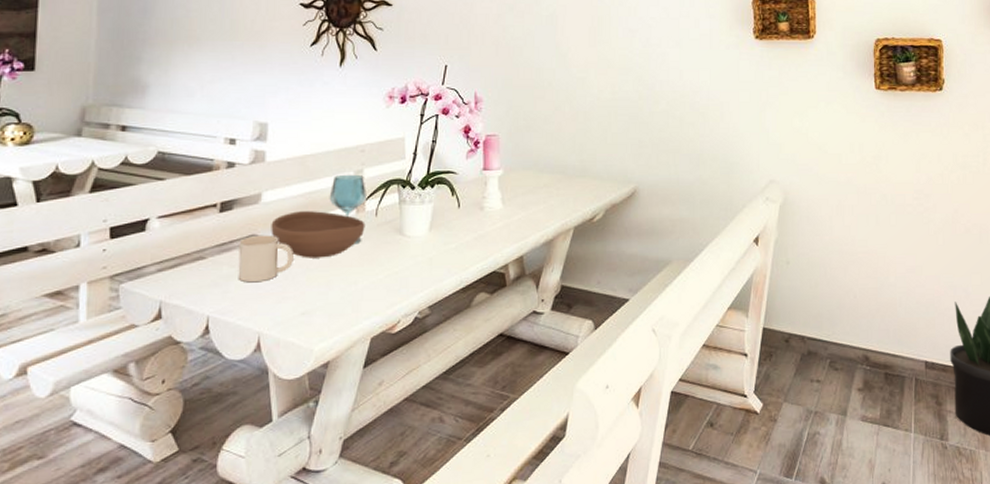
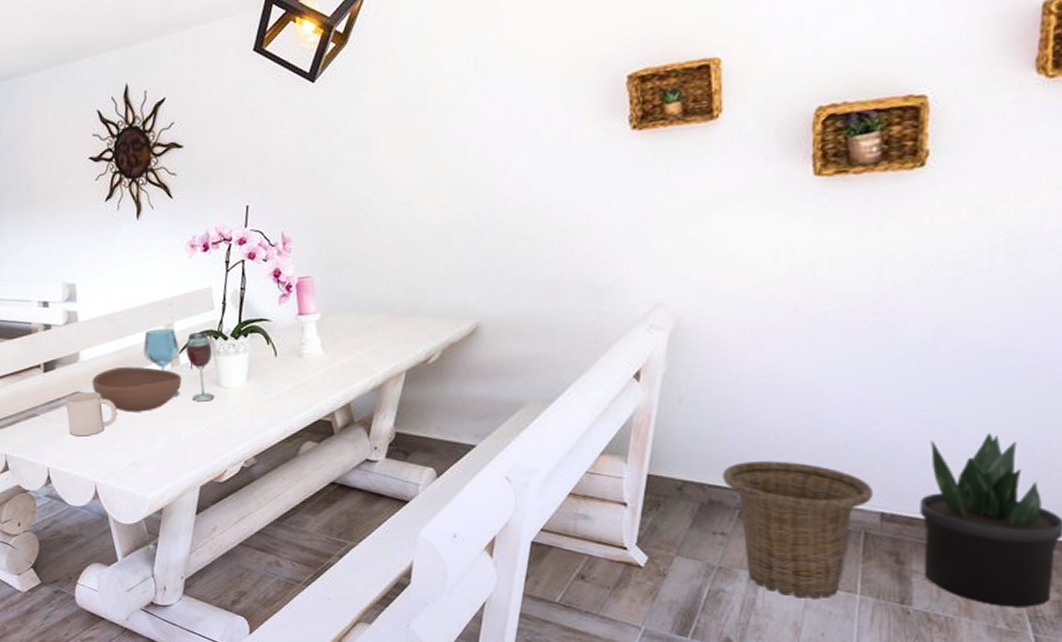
wineglass: none [373,179,399,250] -> present [186,331,215,402]
basket: none [818,317,920,439] -> present [723,461,874,600]

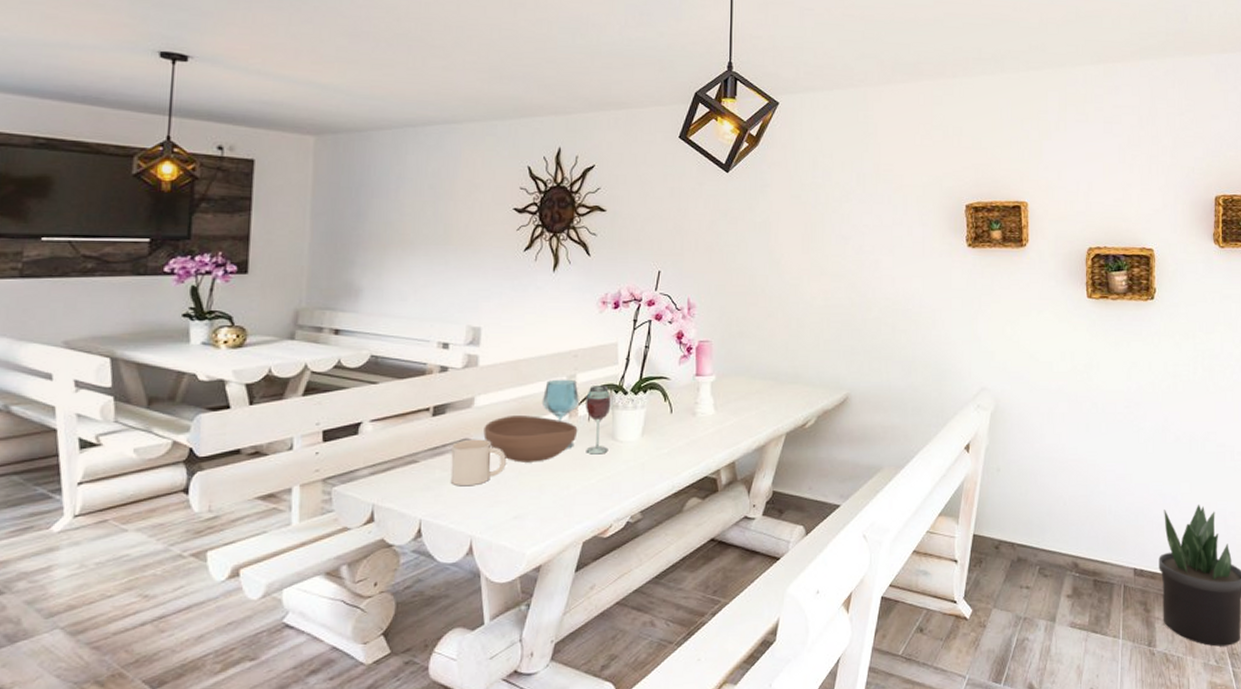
basket: present [723,461,874,600] -> none [1027,524,1129,645]

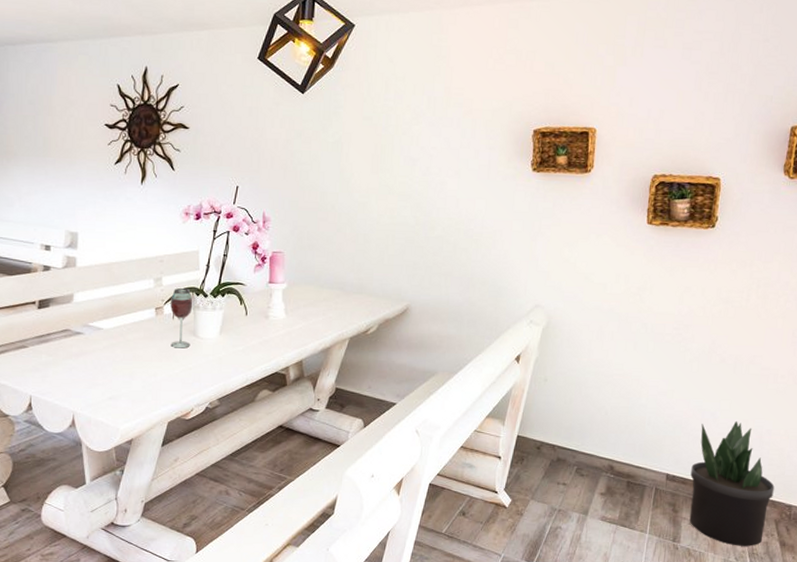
mug: present [450,439,506,487] -> none [55,330,102,370]
bowl: present [483,416,578,463] -> none [82,311,164,353]
wine glass: present [541,379,580,449] -> none [132,281,166,343]

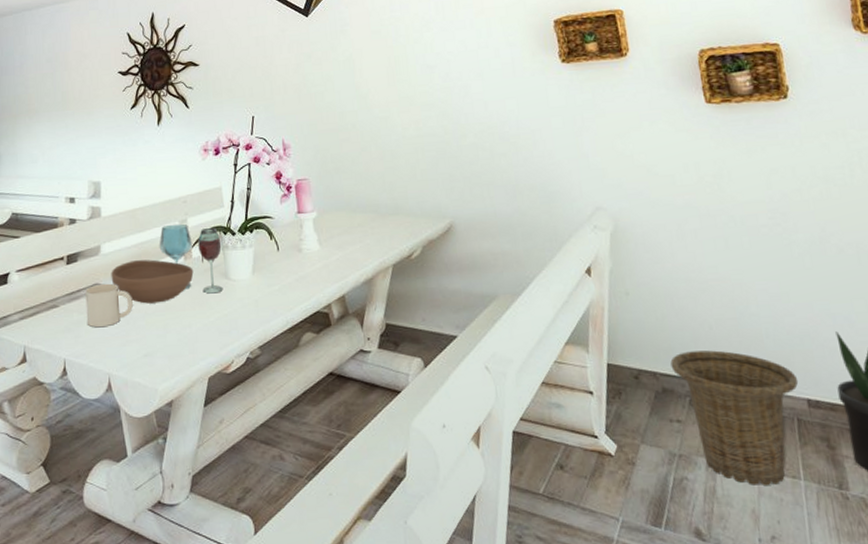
mug: none [55,330,102,370] -> present [85,283,133,328]
bowl: none [82,311,164,353] -> present [111,259,194,304]
wine glass: none [132,281,166,343] -> present [159,224,193,290]
basket: none [568,430,664,537] -> present [670,350,799,487]

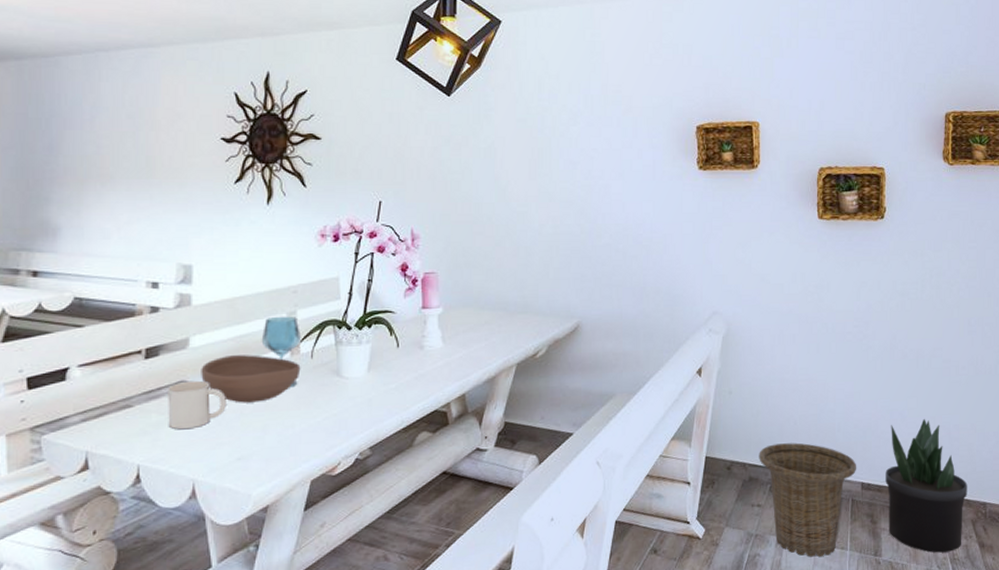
wineglass: present [198,227,223,294] -> none [308,320,335,392]

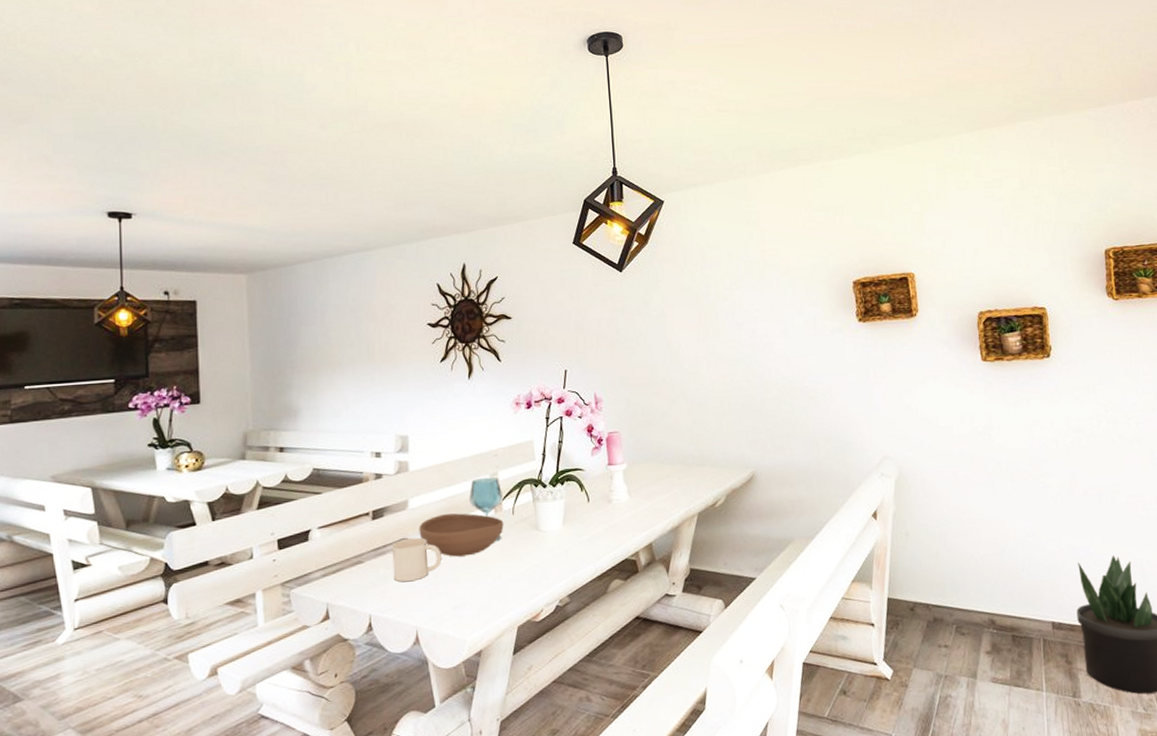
basket: present [759,442,857,558] -> none [941,582,1046,699]

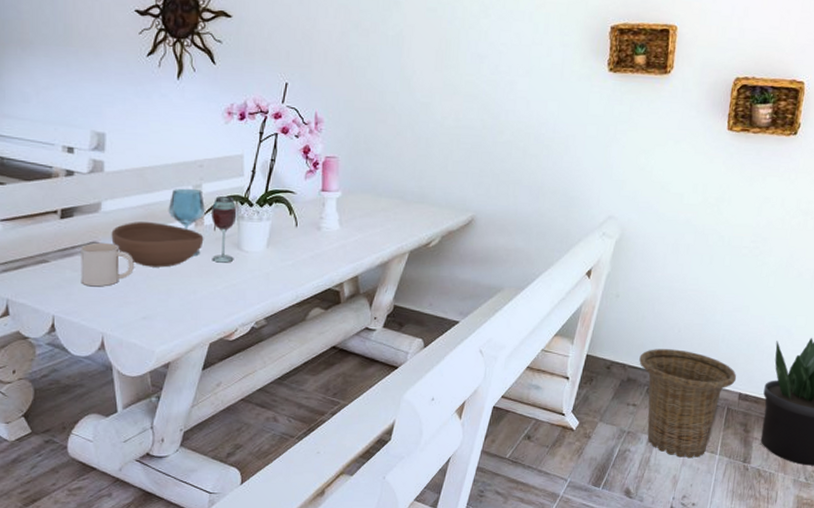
wineglass: none [509,480,534,545] -> present [211,195,237,263]
basket: none [941,582,1046,699] -> present [639,349,737,459]

